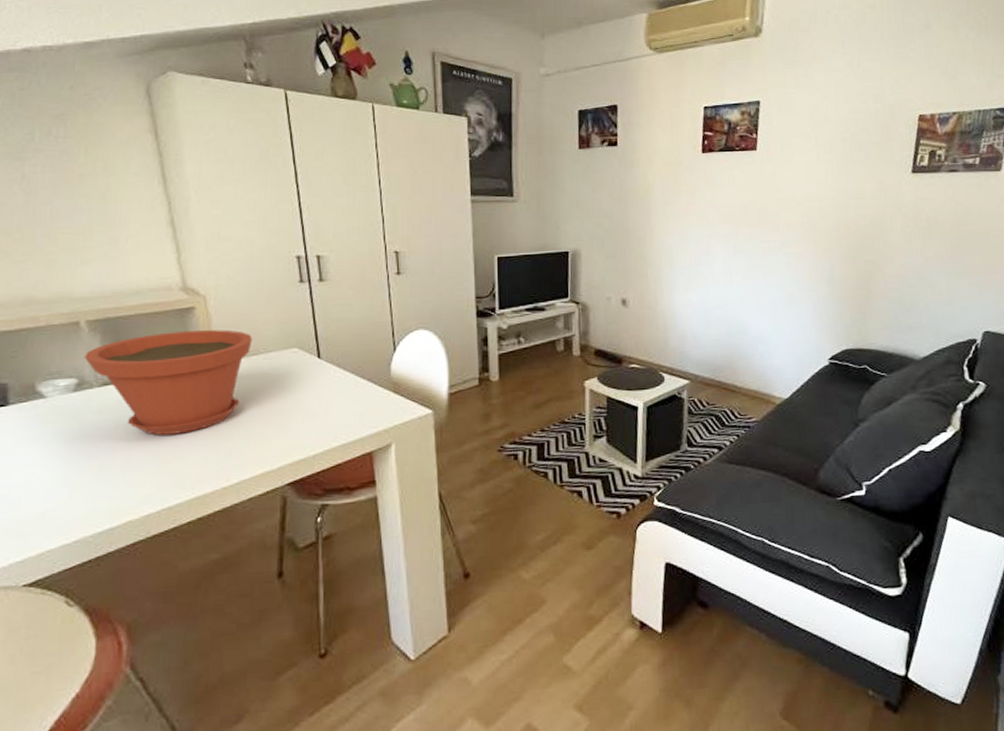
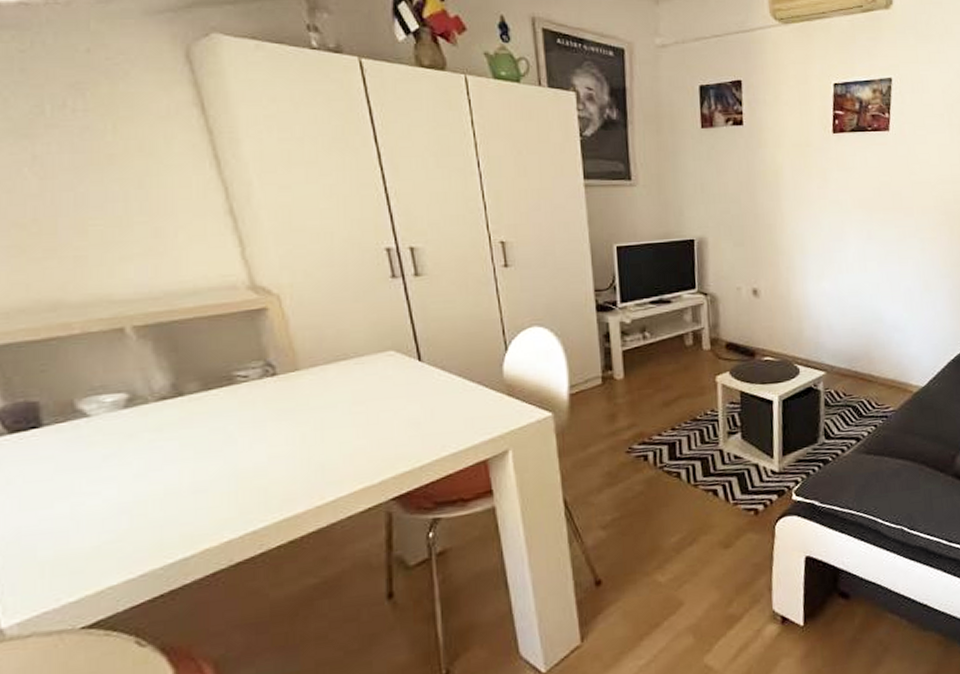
plant pot: present [83,329,253,436] -> none [133,332,340,453]

